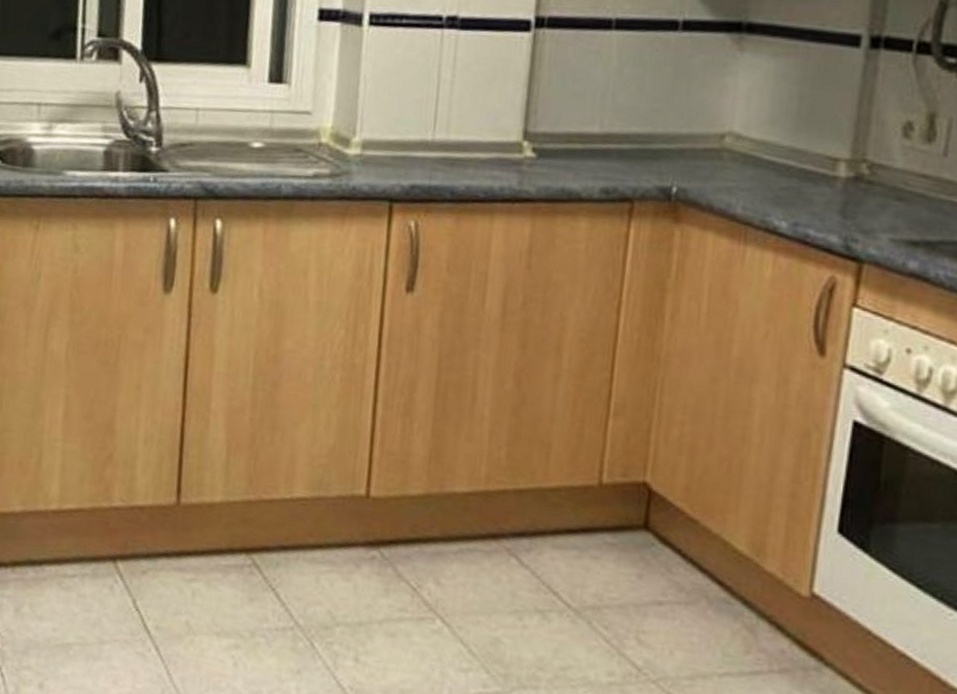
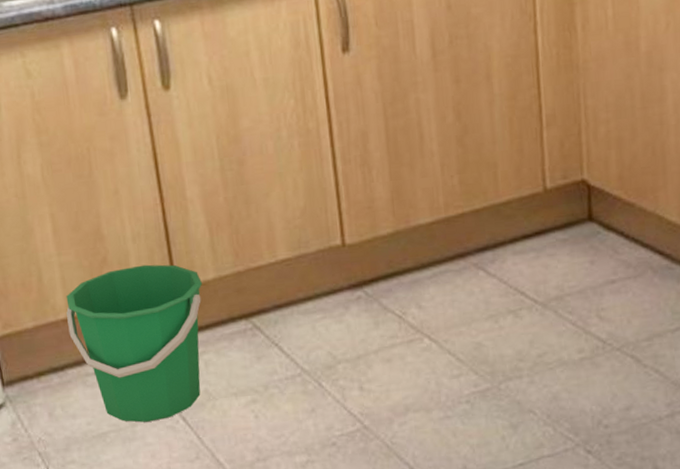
bucket: none [56,469,208,644] -> present [66,264,202,423]

